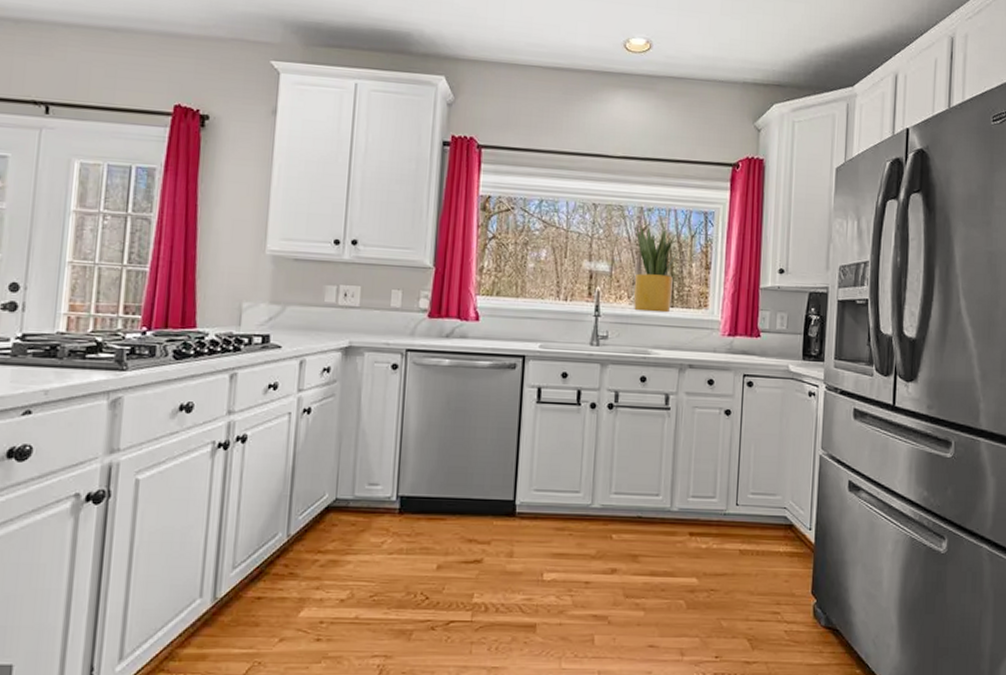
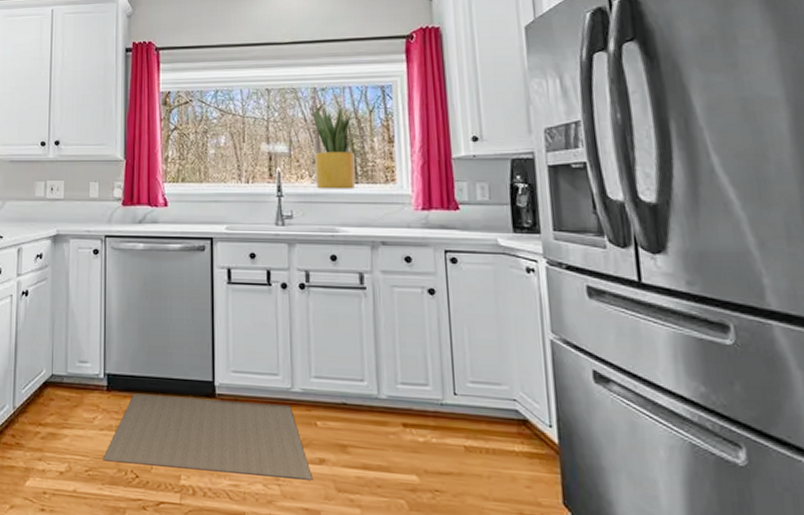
doormat: none [390,515,603,589] -> present [103,393,312,480]

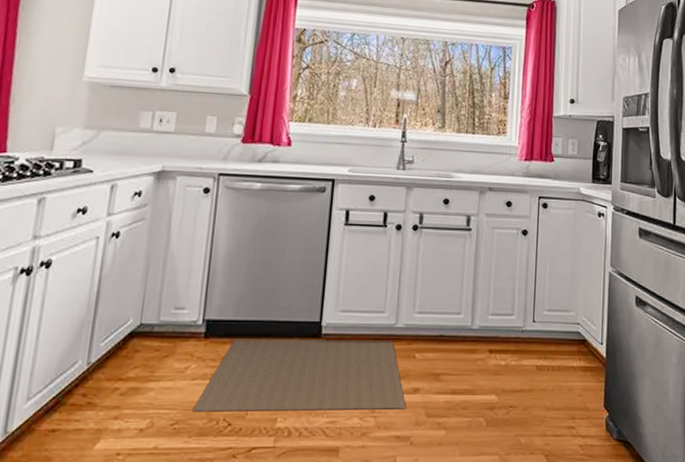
planter: present [311,102,359,189] -> none [437,56,481,139]

